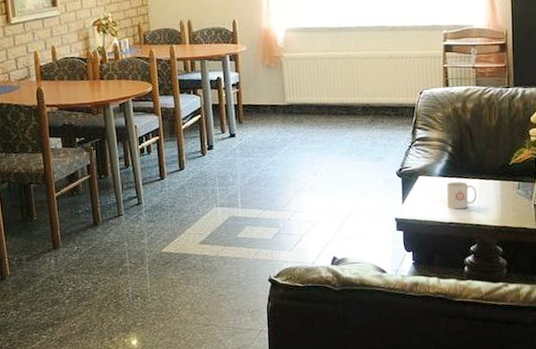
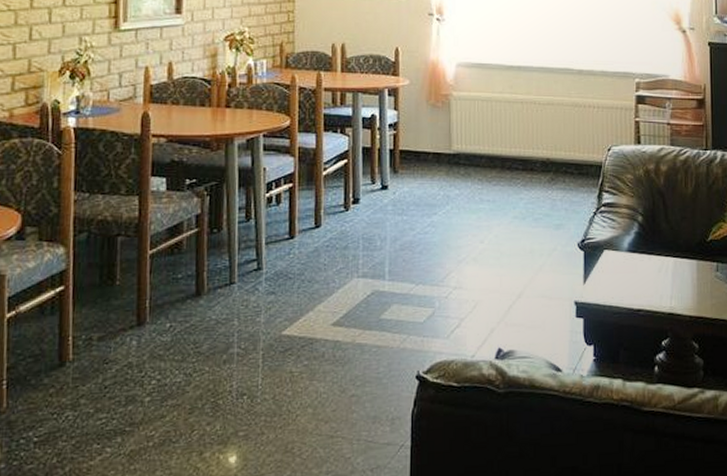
mug: present [447,182,477,210] -> none [636,259,670,294]

